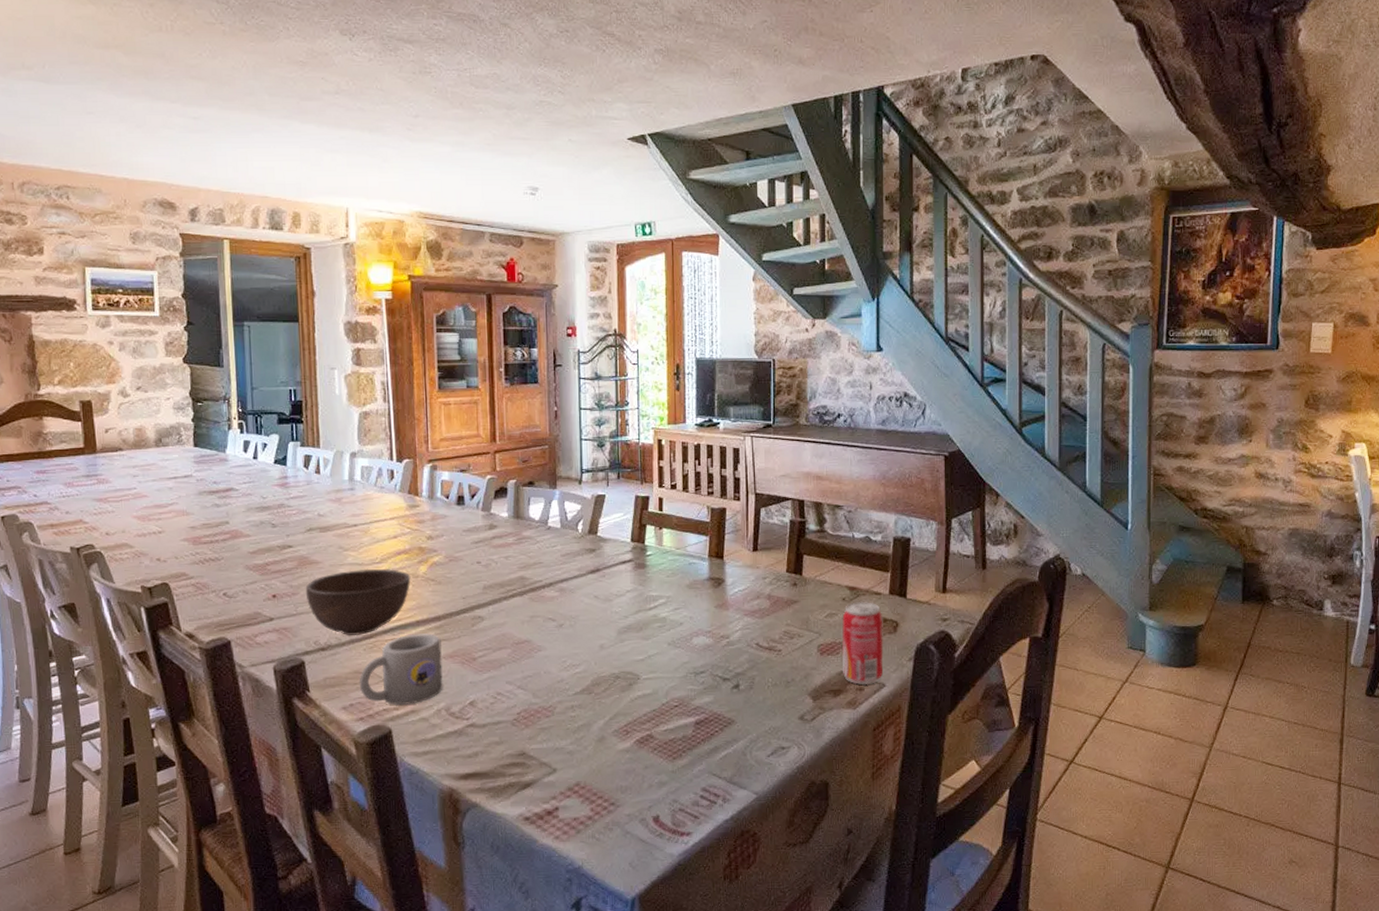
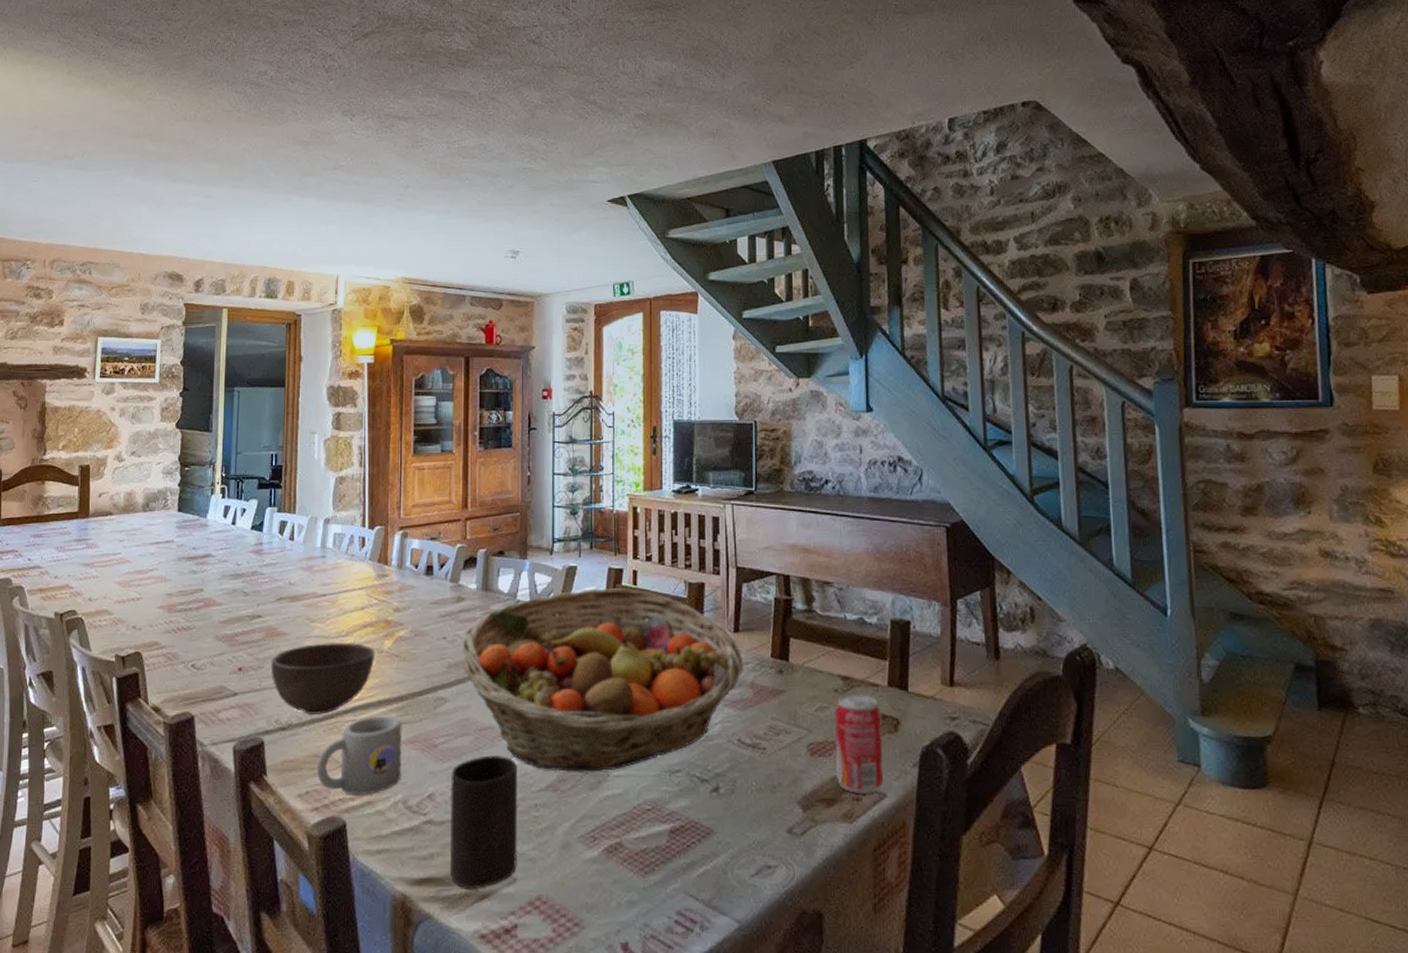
cup: none [490,665,557,781] -> present [449,756,518,890]
fruit basket: none [496,514,762,677] -> present [462,588,744,772]

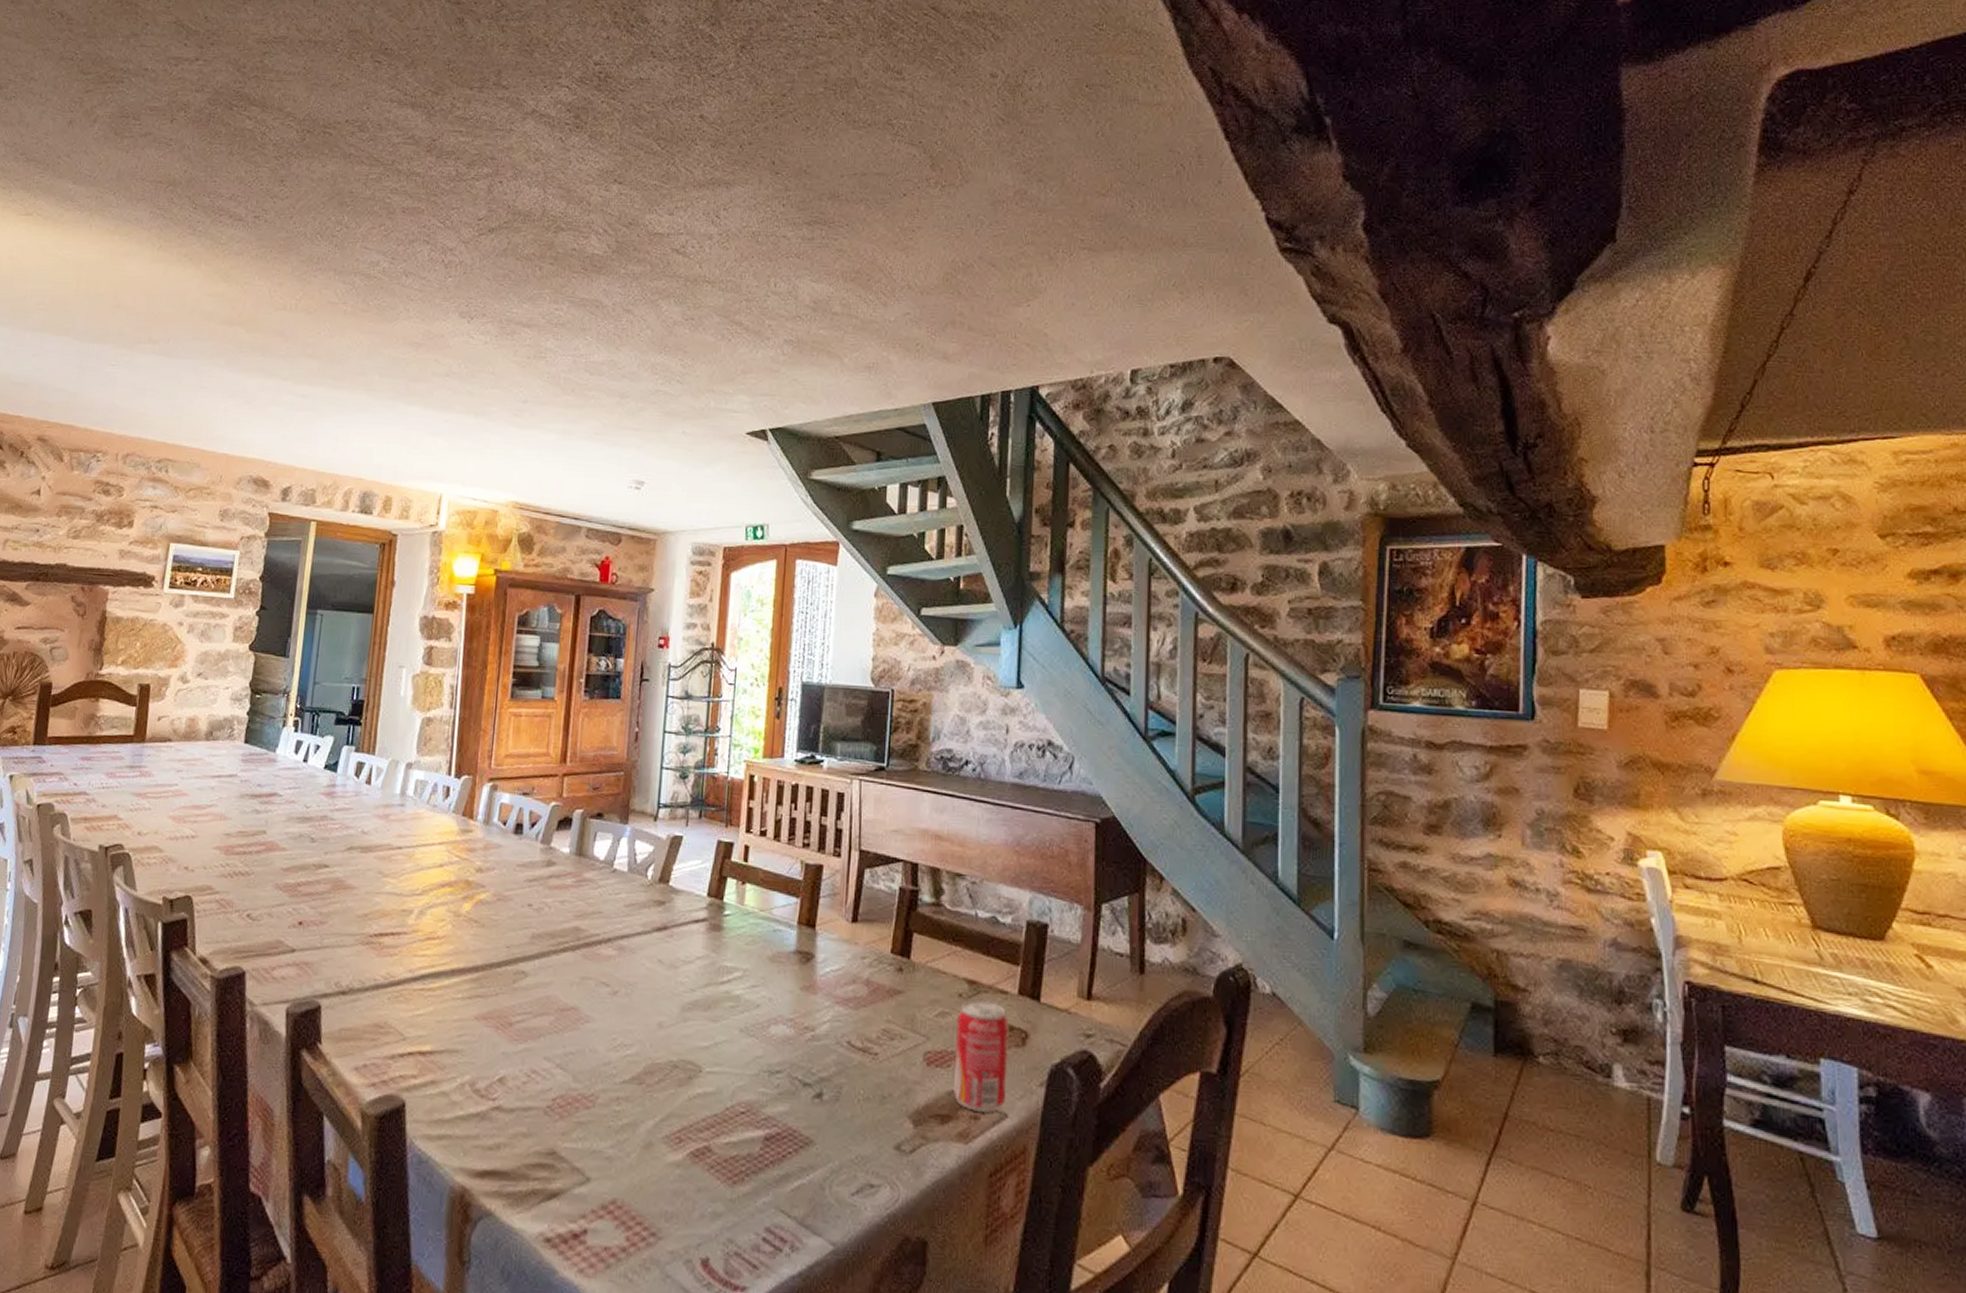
bowl: present [270,642,376,714] -> none [334,900,452,980]
mug: present [316,715,402,795] -> none [376,985,476,1073]
cup: present [449,756,518,890] -> none [516,1039,601,1187]
fruit basket: present [462,588,744,772] -> none [548,862,860,1067]

